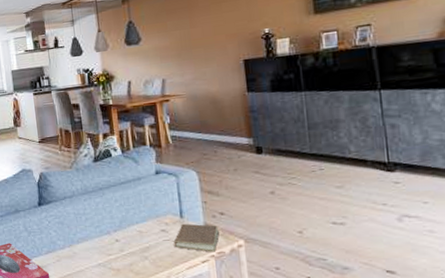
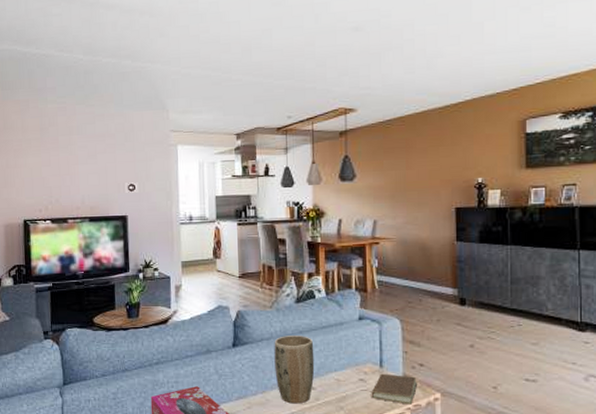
plant pot: none [76,192,117,256] -> present [274,336,315,404]

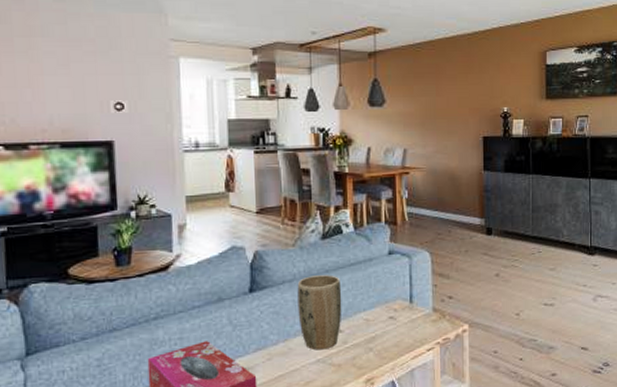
book: present [360,373,418,405] -> none [390,309,447,339]

